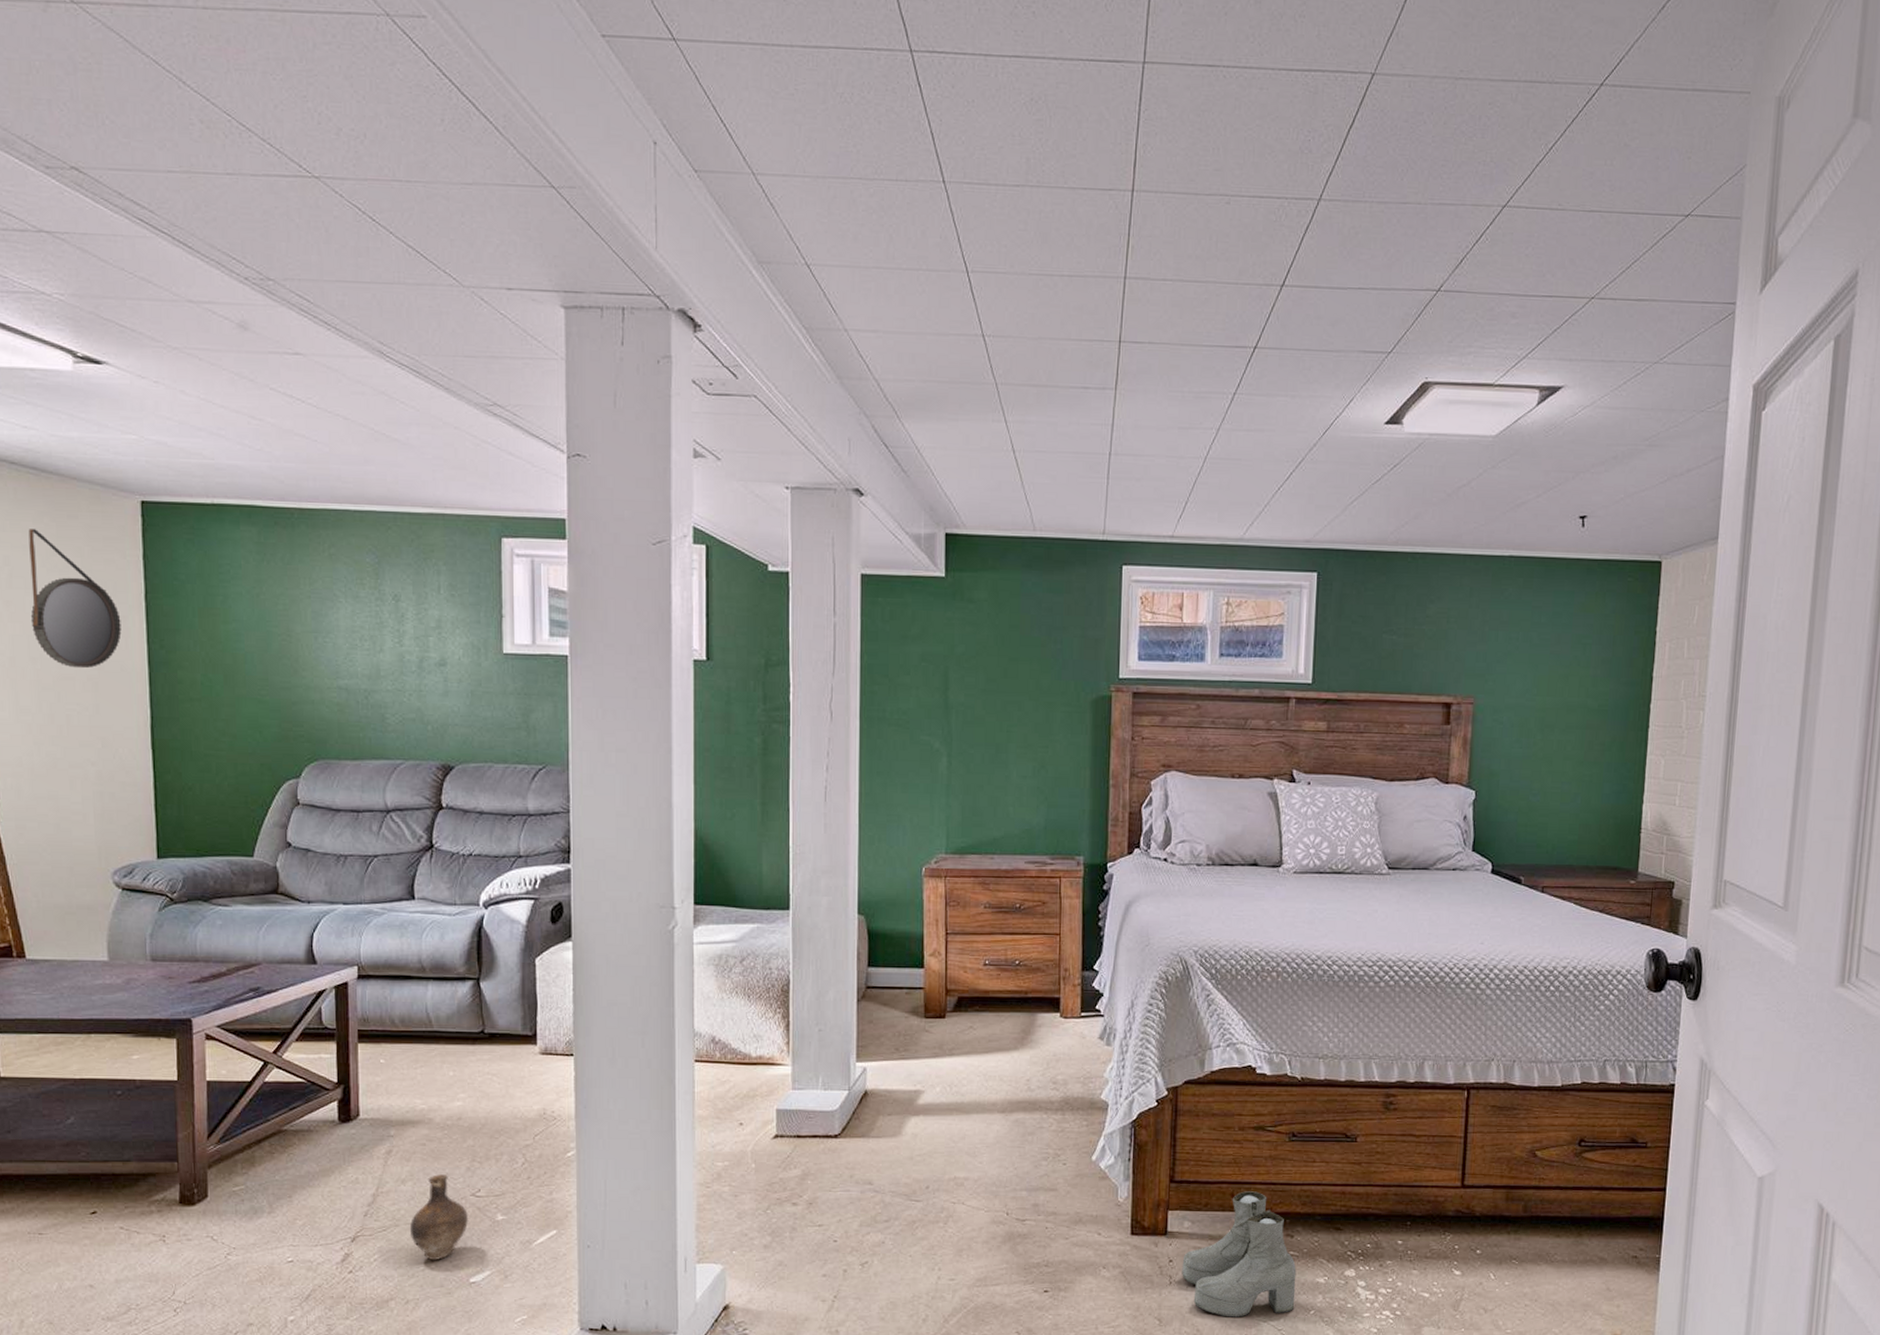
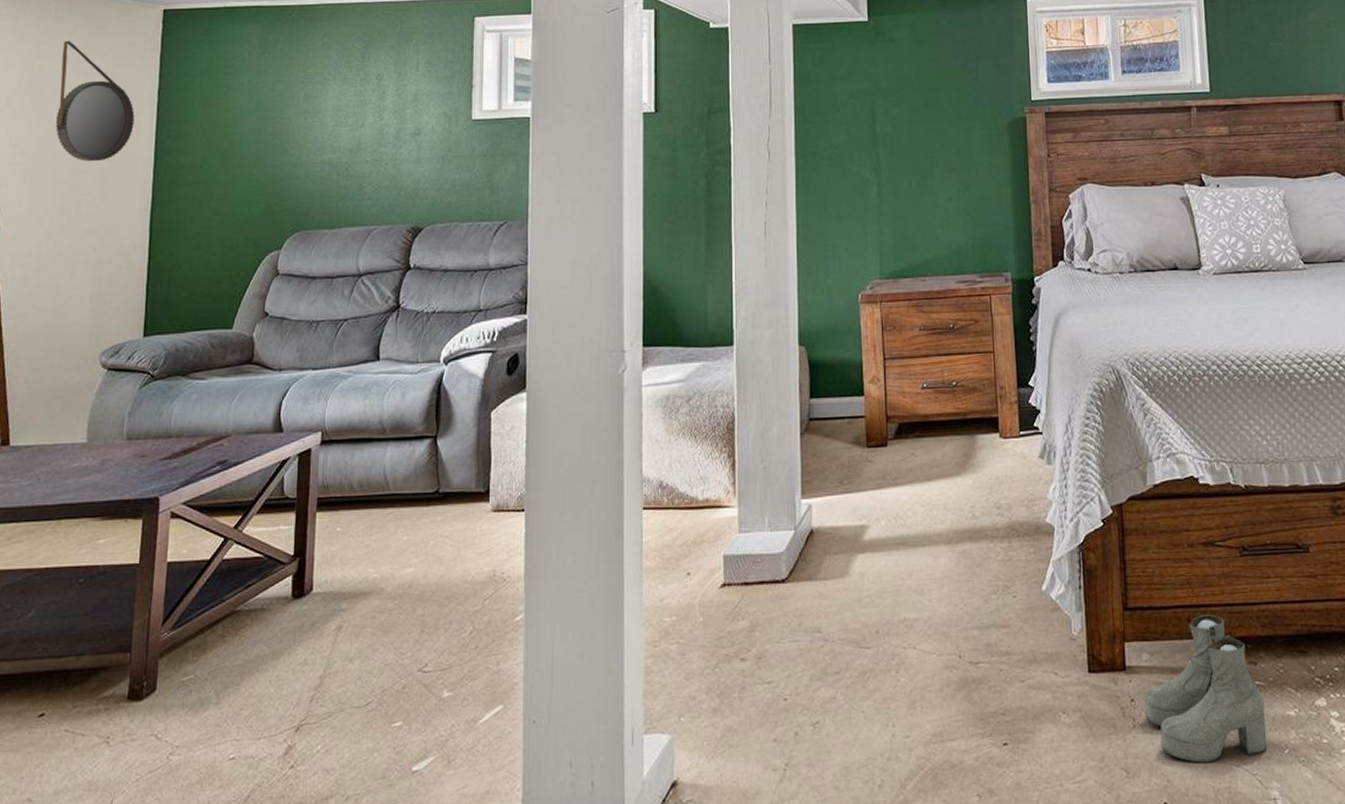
ceramic jug: present [409,1174,469,1260] -> none [354,649,415,748]

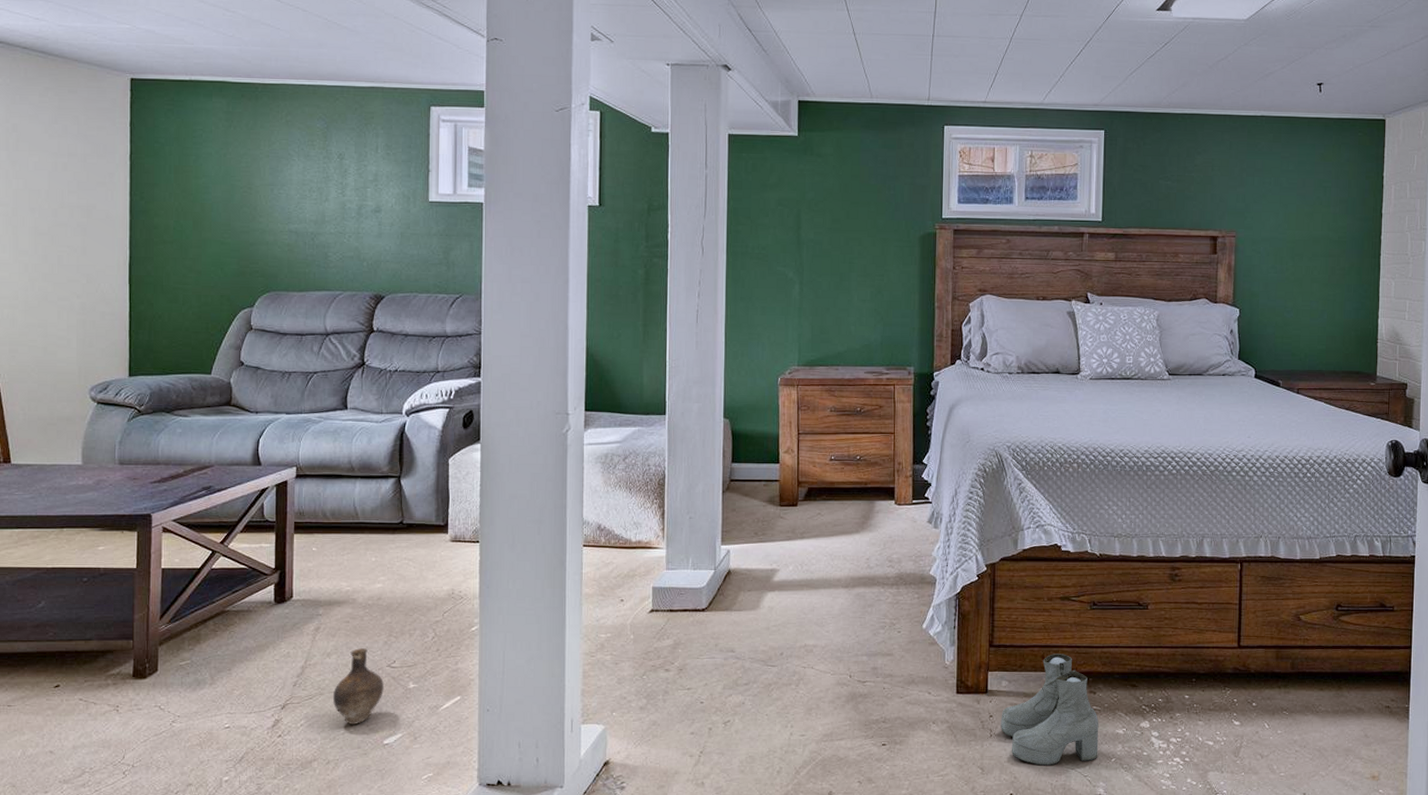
home mirror: present [55,41,135,162] -> none [32,102,109,217]
ceramic jug: none [354,649,415,748] -> present [332,648,385,724]

